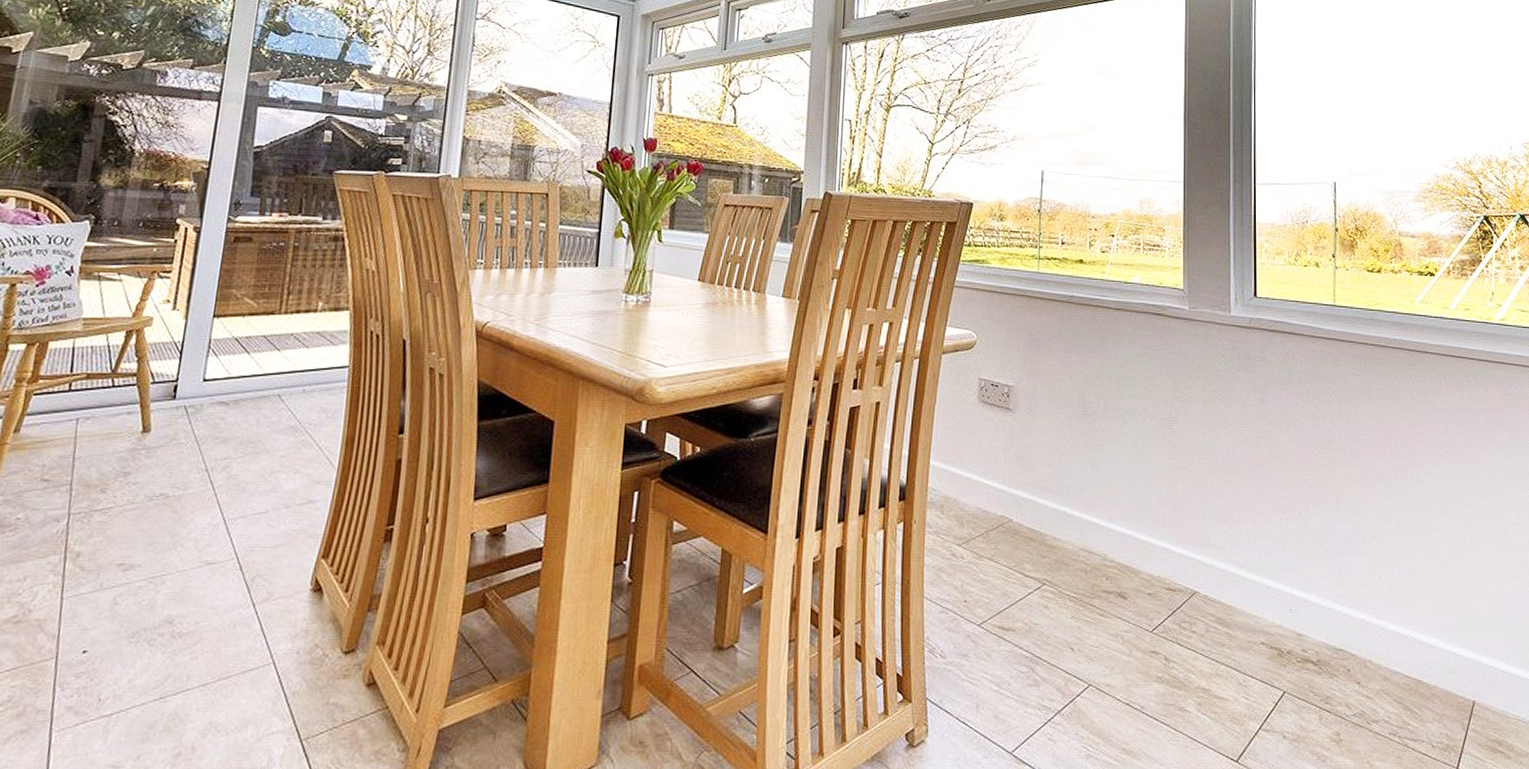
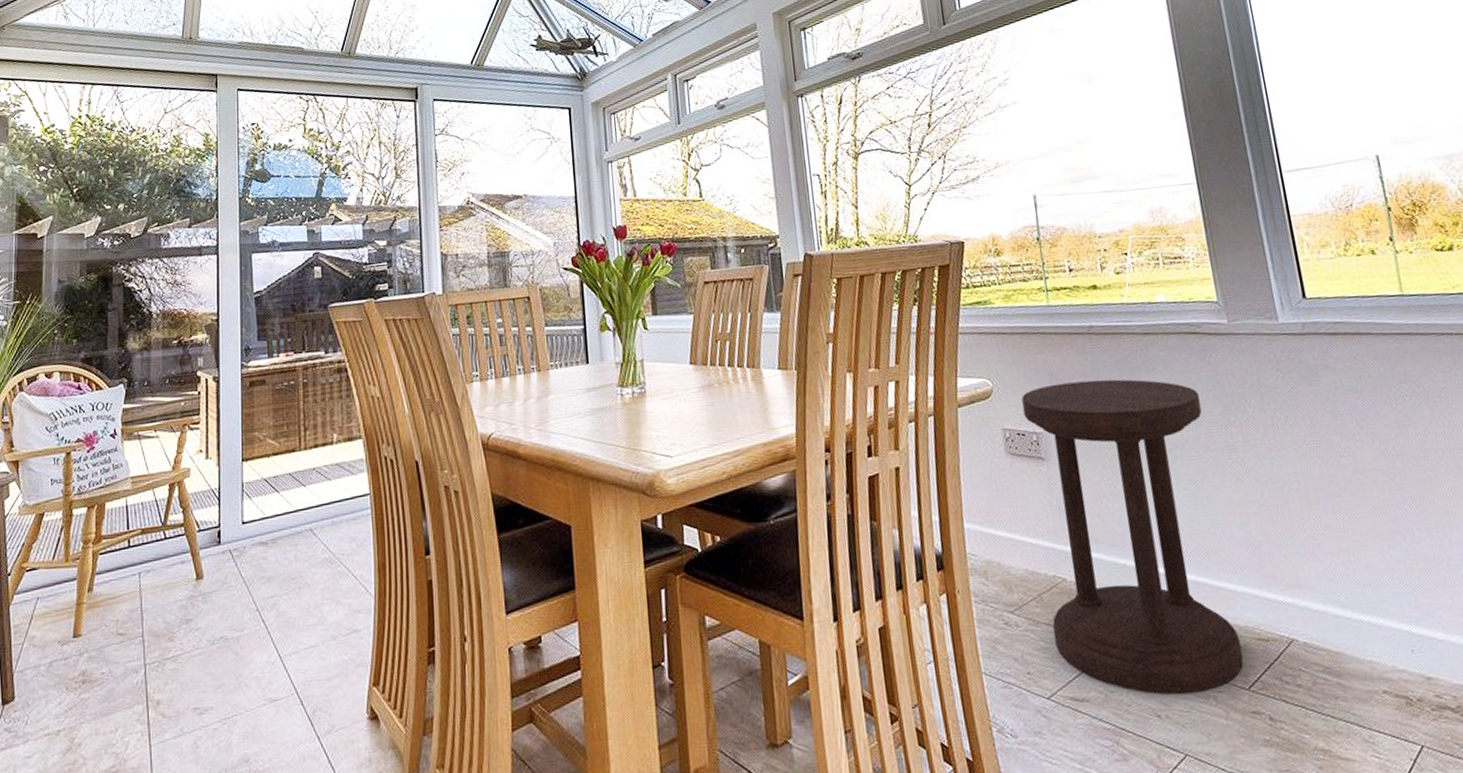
side table: none [993,344,1153,632] -> present [1021,379,1244,695]

